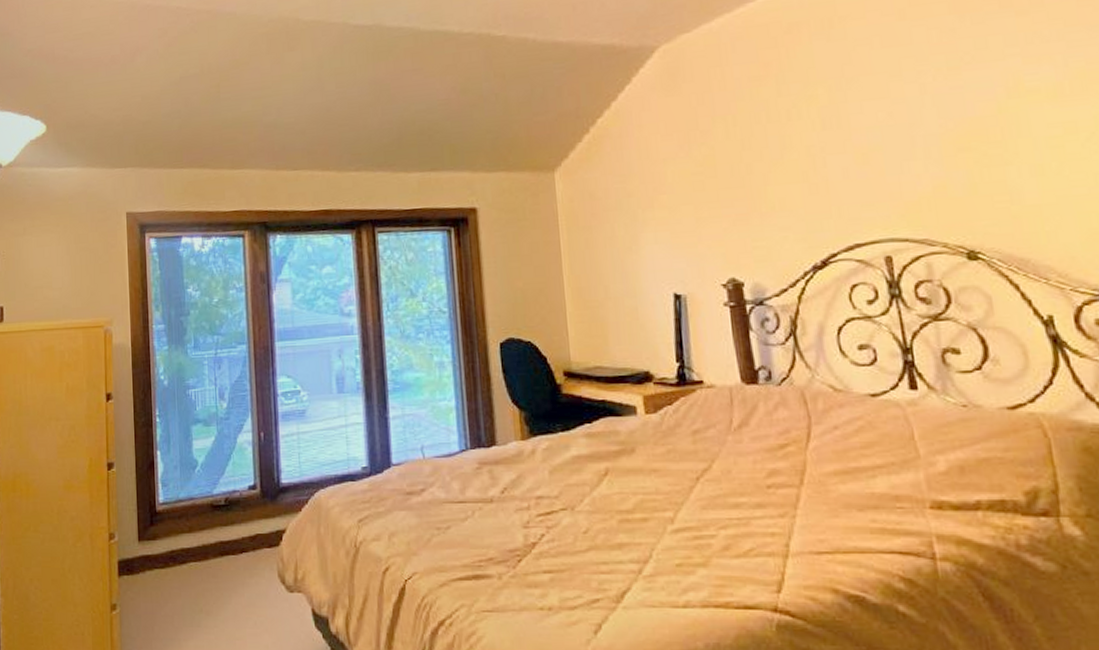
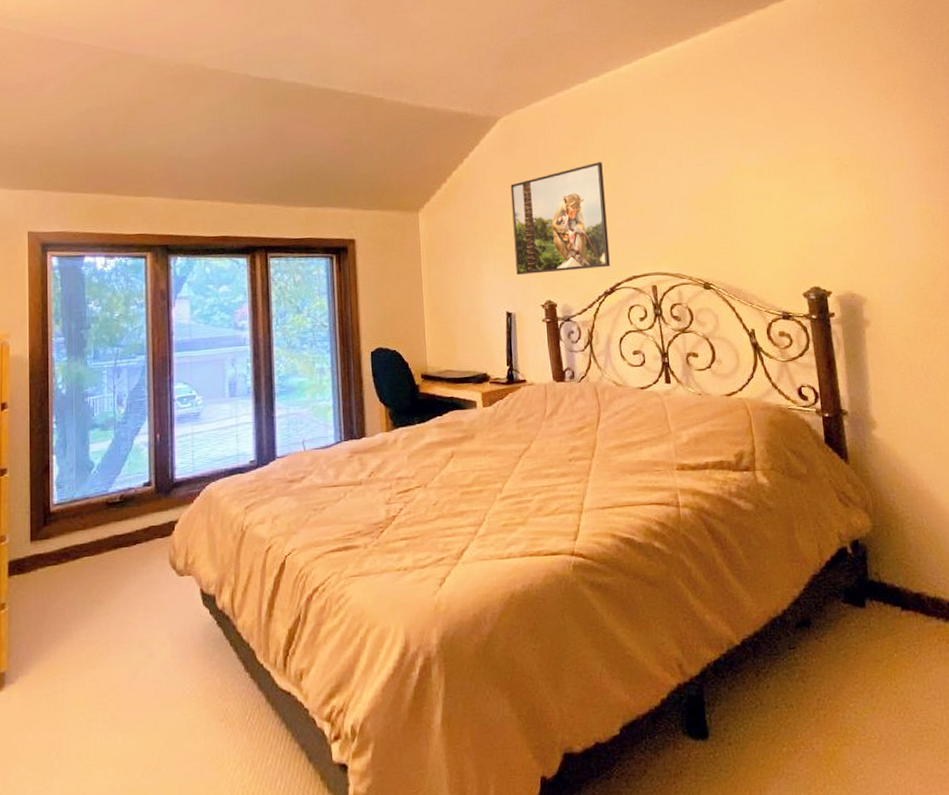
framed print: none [675,93,820,246] -> present [510,162,610,275]

